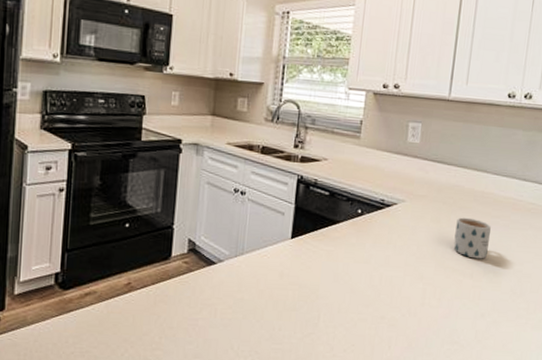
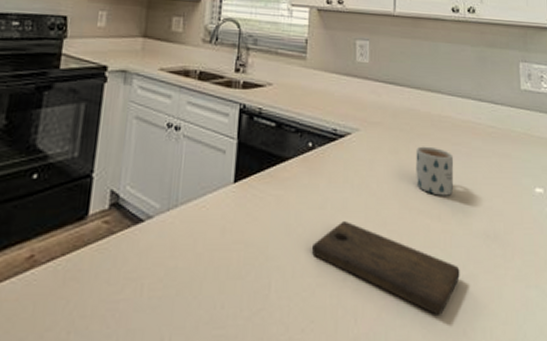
cutting board: none [356,274,485,349] -> present [312,222,460,315]

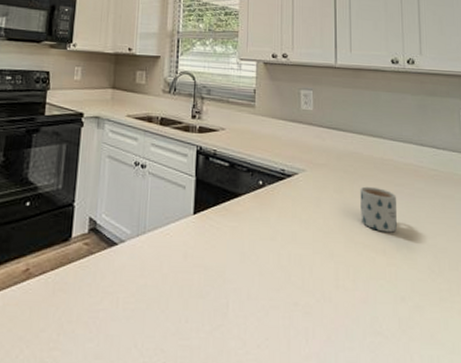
cutting board: present [312,222,460,315] -> none [265,252,406,341]

